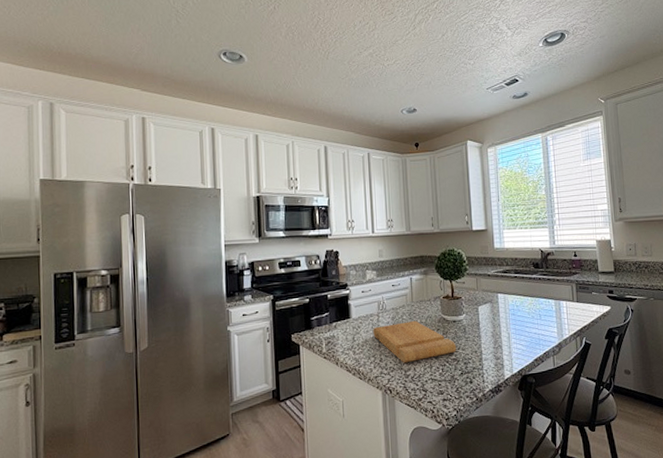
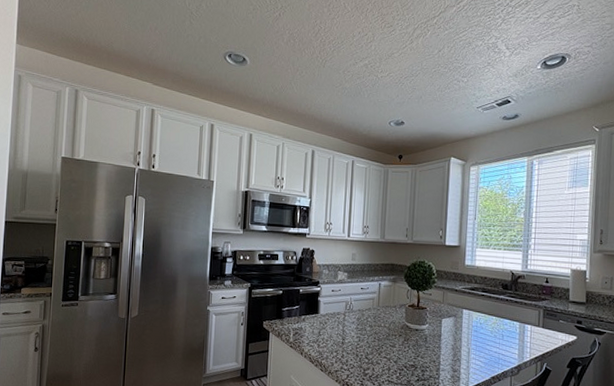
cutting board: present [373,321,457,363] -> none [338,324,416,363]

